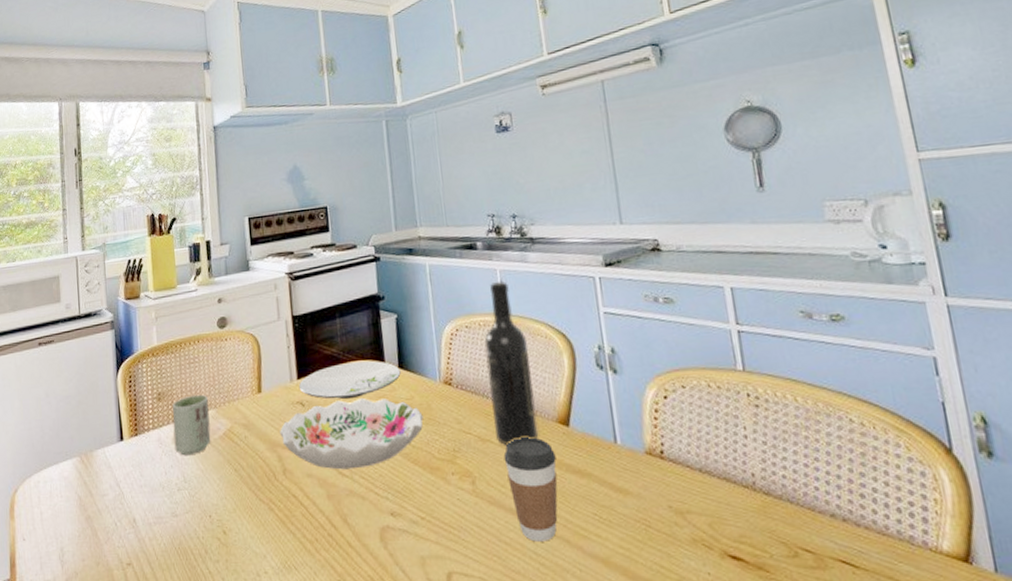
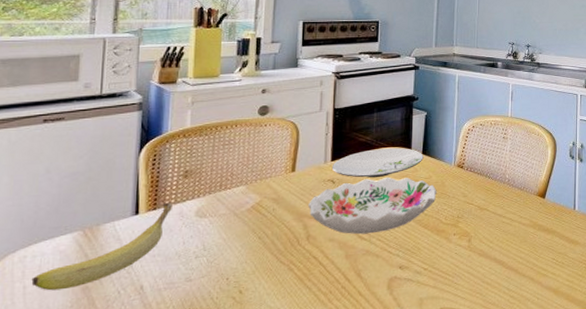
banana: none [45,427,152,518] -> present [31,202,174,291]
cup: present [172,394,211,456] -> none [197,172,239,227]
wine bottle: present [484,281,539,445] -> none [491,93,525,212]
coffee cup: present [503,437,558,542] -> none [495,206,533,281]

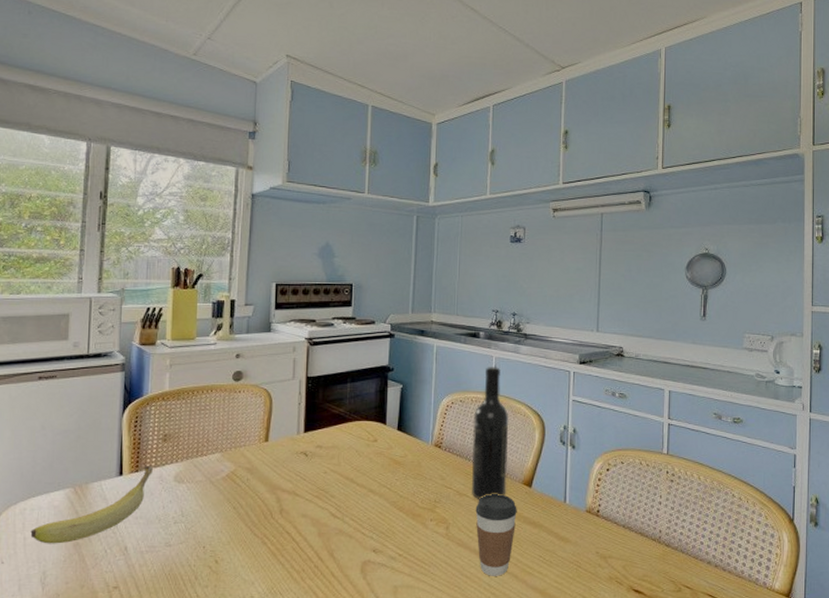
decorative bowl: present [308,177,437,235] -> none [281,453,413,512]
plate: present [331,148,424,178] -> none [304,422,399,452]
wine bottle: none [491,93,525,212] -> present [472,367,509,499]
coffee cup: none [495,206,533,281] -> present [475,494,517,576]

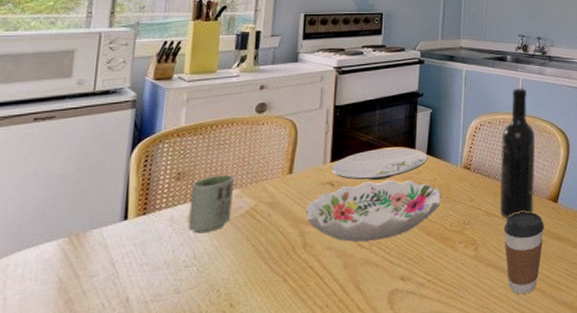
banana: present [30,465,154,544] -> none [12,206,164,303]
cup: none [176,438,215,493] -> present [188,174,234,234]
decorative bowl: none [281,453,413,512] -> present [305,180,442,242]
plate: none [304,422,399,452] -> present [331,148,428,180]

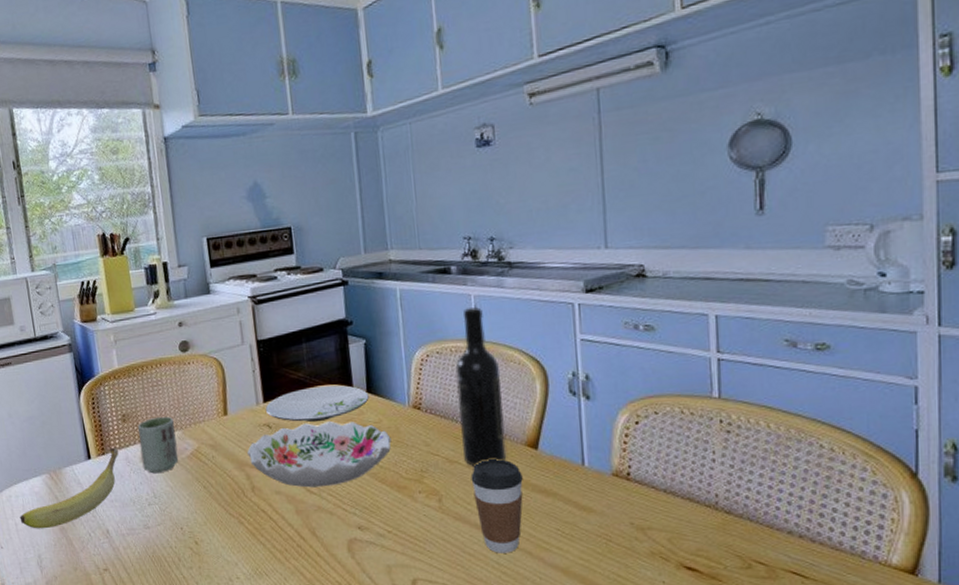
banana: none [12,206,164,303] -> present [19,447,119,529]

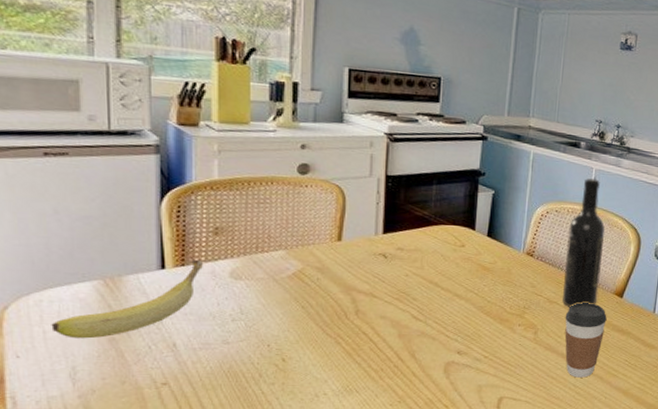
cup: present [138,416,179,474] -> none [232,234,277,290]
decorative bowl: present [247,421,392,488] -> none [357,257,502,315]
plate: present [265,385,369,422] -> none [383,225,489,257]

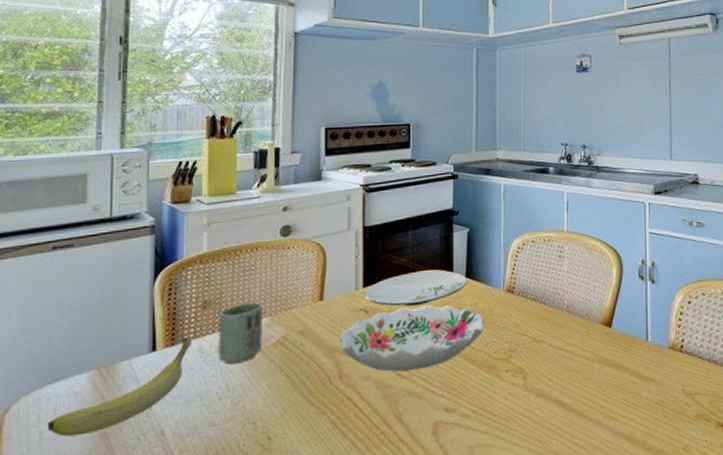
cup: none [232,234,277,290] -> present [219,302,262,365]
decorative bowl: none [357,257,502,315] -> present [340,305,485,372]
plate: none [383,225,489,257] -> present [364,270,468,306]
wine bottle: present [562,178,606,307] -> none [546,203,586,344]
coffee cup: present [565,303,607,378] -> none [553,337,598,426]

